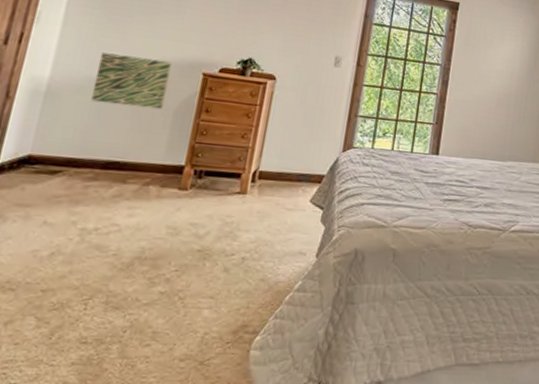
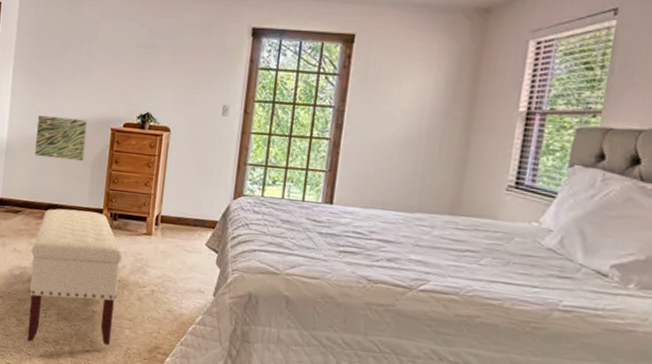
bench: none [50,166,207,348] -> present [27,208,123,346]

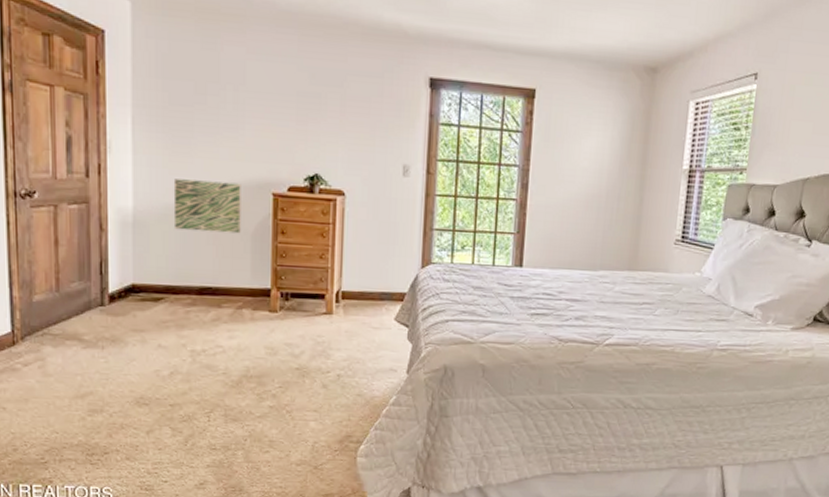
bench: present [27,208,123,346] -> none [183,291,300,453]

